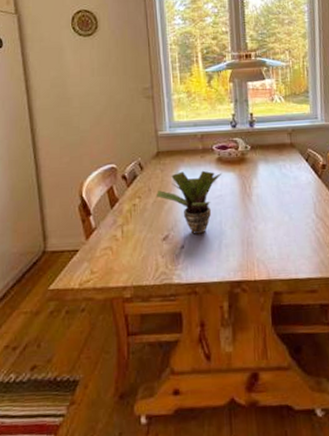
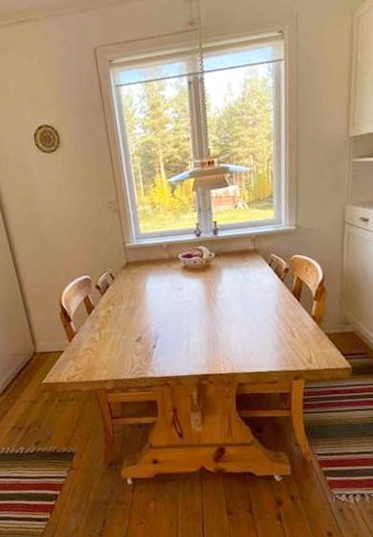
potted plant: present [157,170,222,234] -> none [128,278,188,336]

